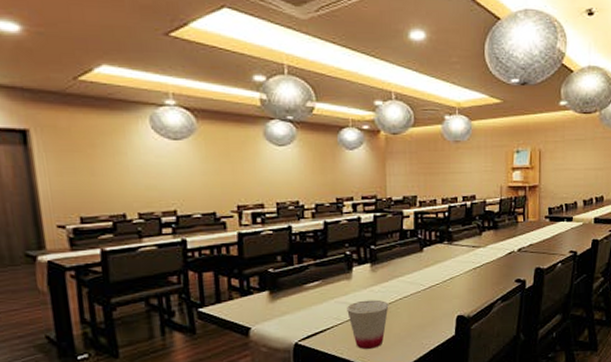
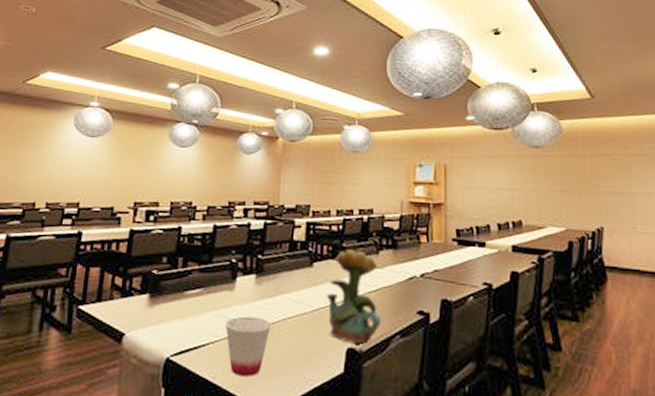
potted flower: none [436,233,485,312] -> present [326,250,381,345]

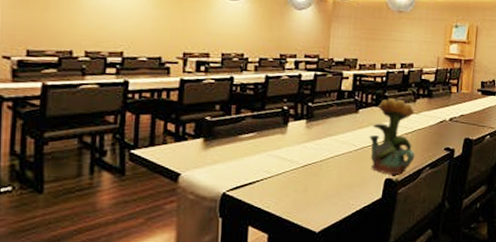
cup: present [225,316,271,376] -> none [278,155,320,205]

